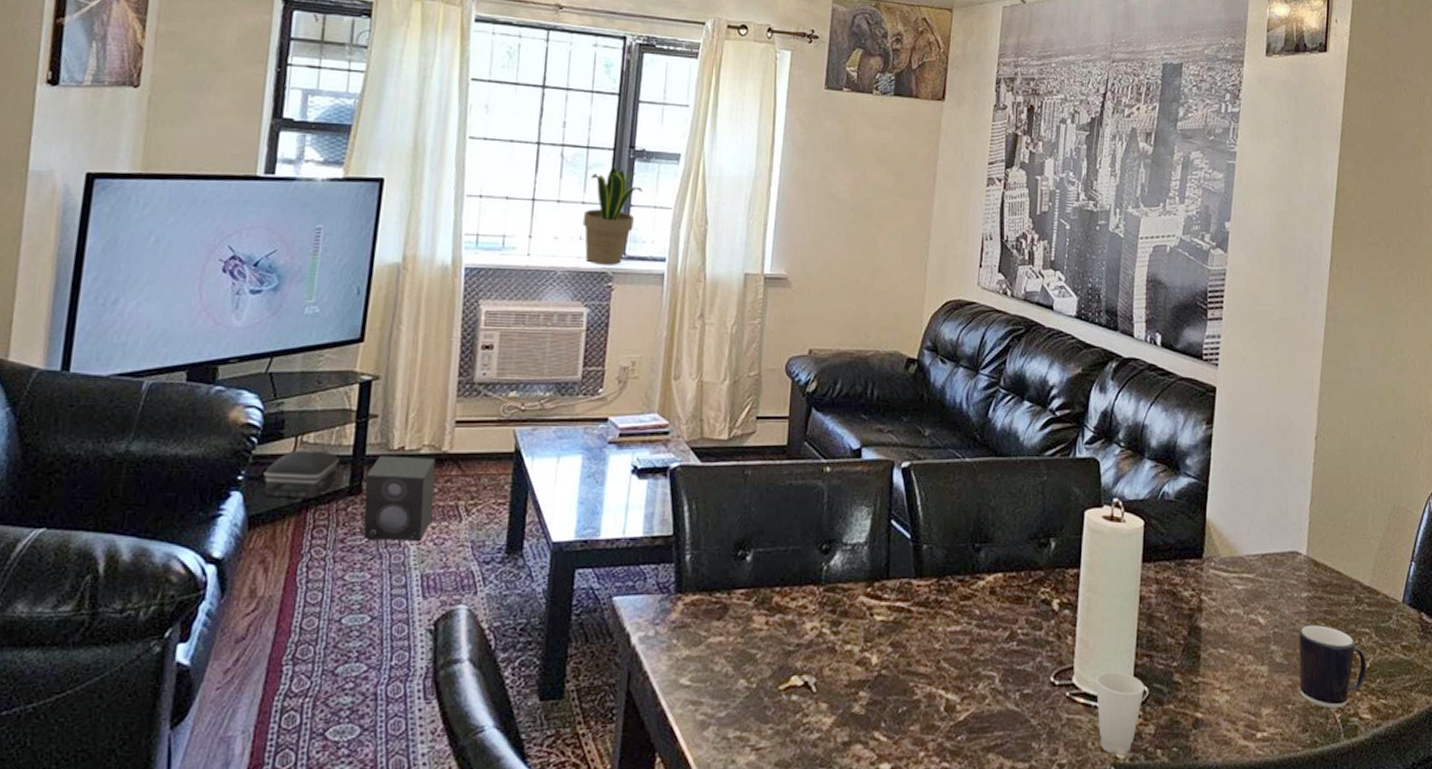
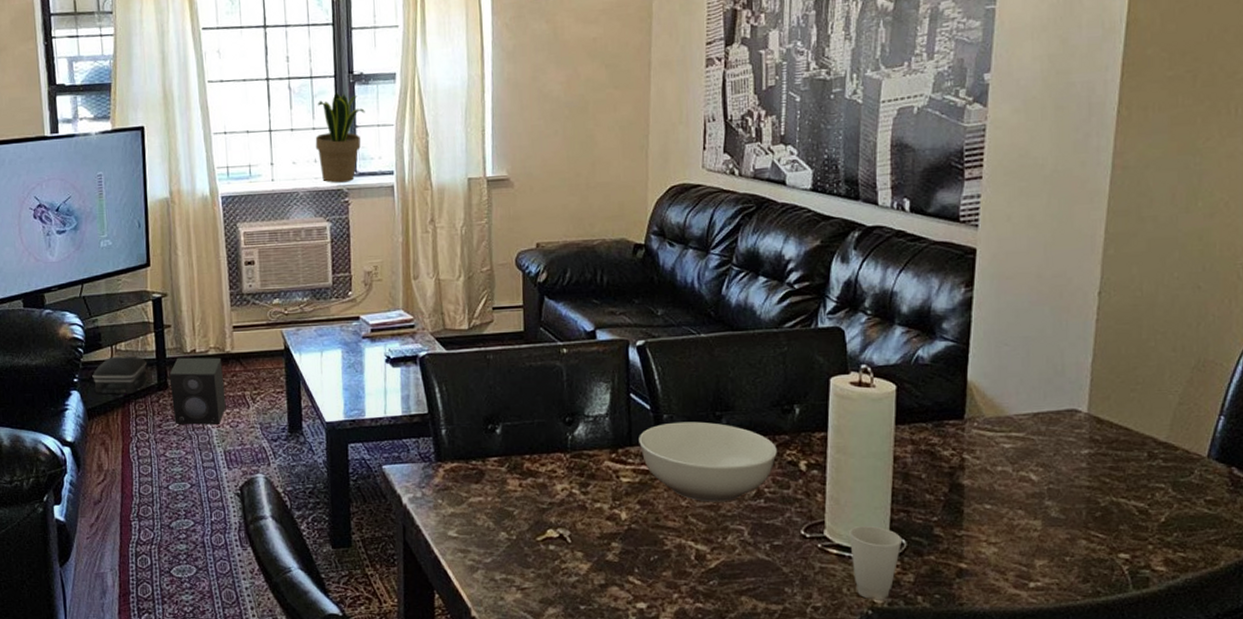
bowl: none [896,553,1032,645] -> present [639,421,777,502]
mug: present [1299,624,1367,709] -> none [1078,480,1162,561]

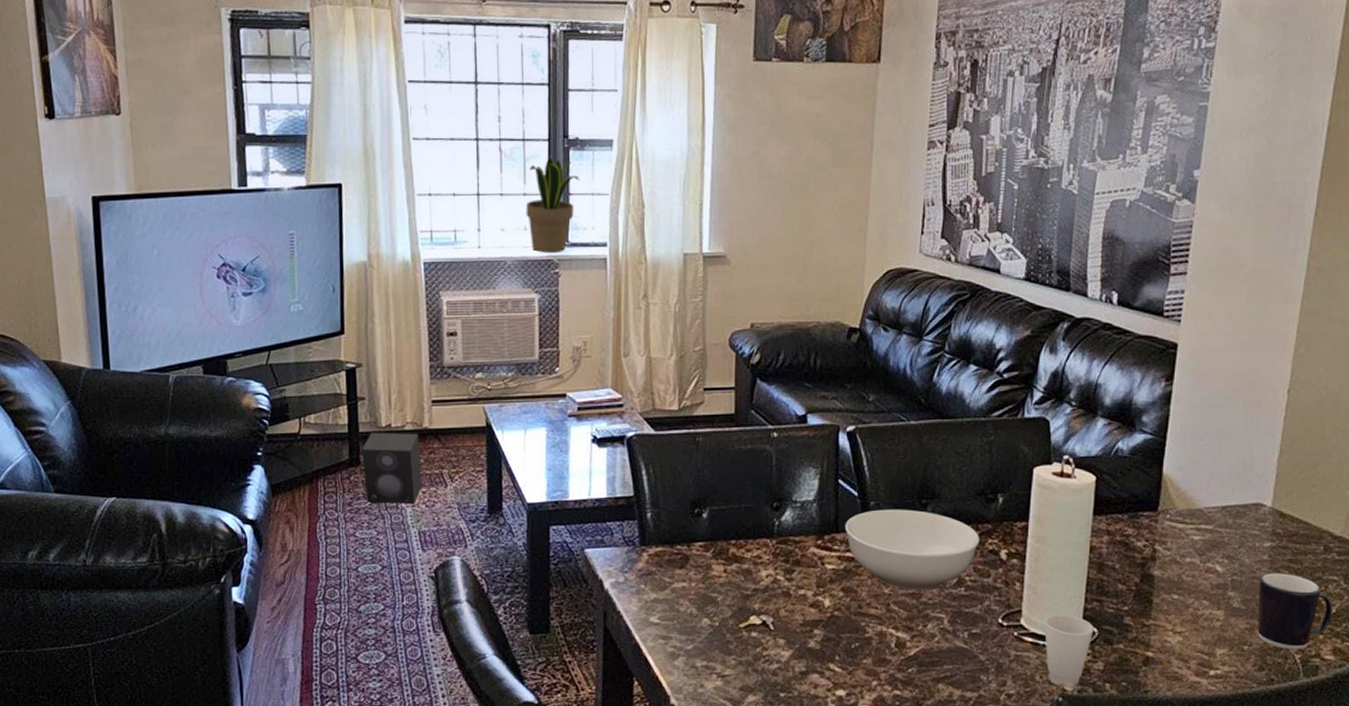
wireless router: present [92,356,147,395] -> none [278,429,338,471]
mug: none [1078,480,1162,561] -> present [1257,572,1333,650]

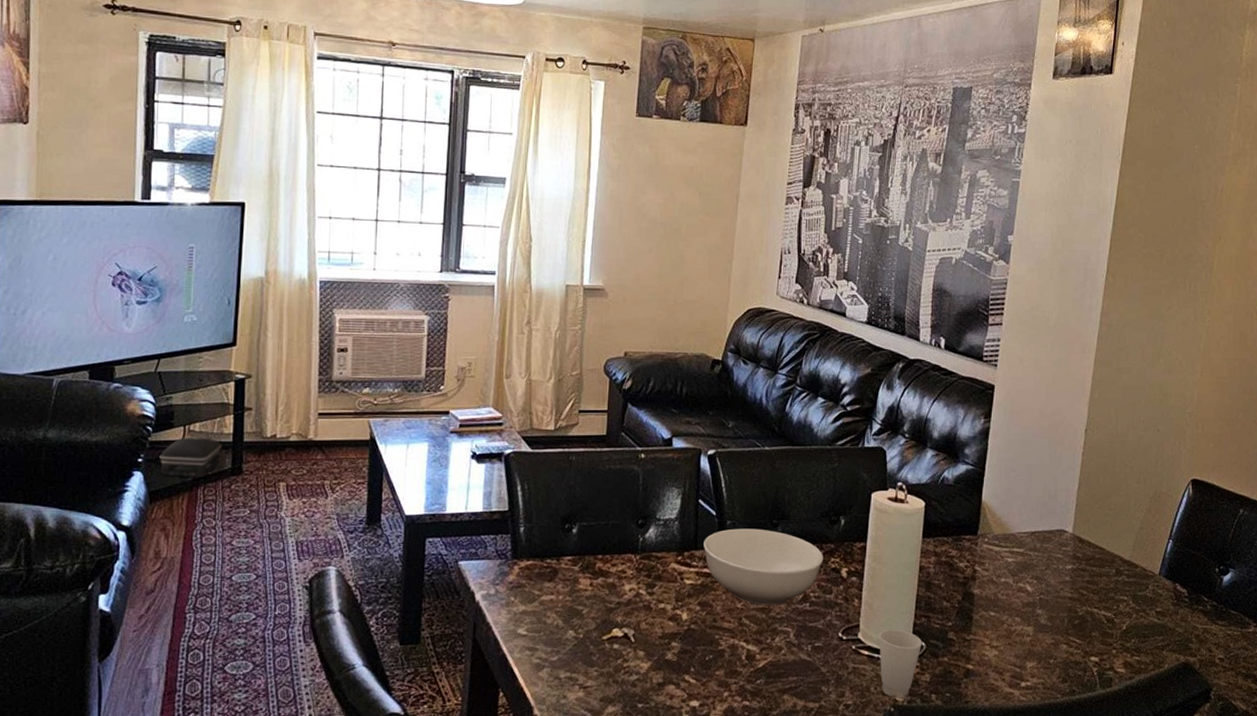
wireless router: none [278,429,338,471] -> present [159,437,221,479]
speaker: present [362,432,422,504] -> none [244,442,304,513]
potted plant: present [526,157,579,254] -> none [421,189,473,279]
mug: present [1257,572,1333,650] -> none [1061,592,1124,664]

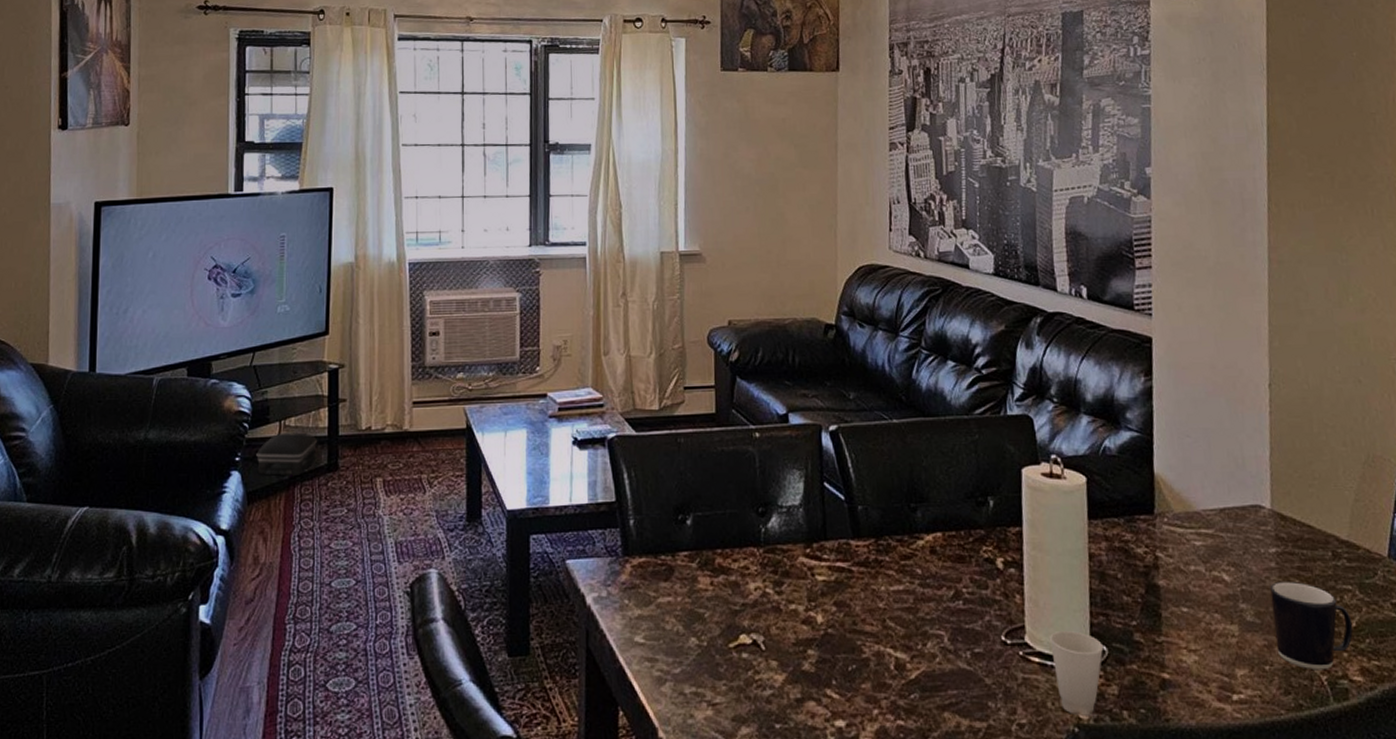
bowl: present [703,528,823,605] -> none [833,514,973,604]
mug: none [1061,592,1124,664] -> present [1270,581,1353,671]

